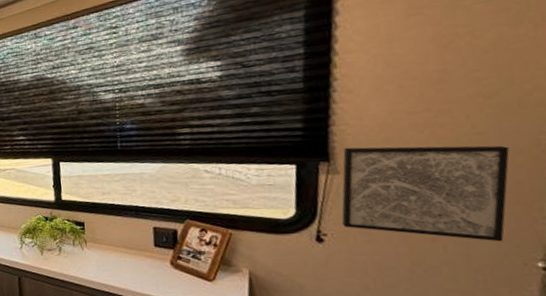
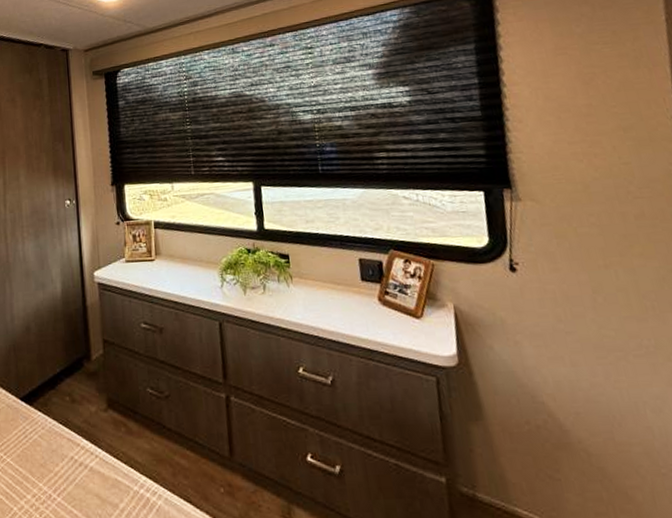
wall art: present [342,145,510,242] -> none [522,174,661,268]

